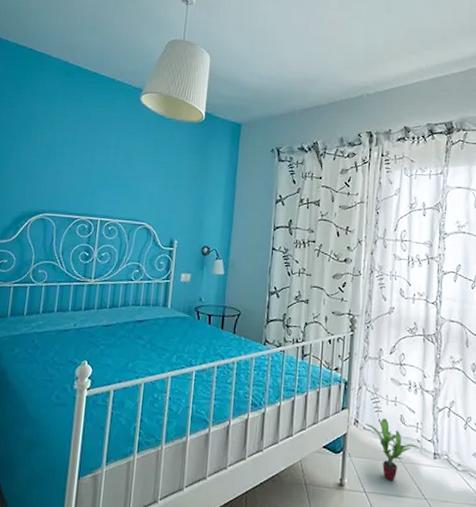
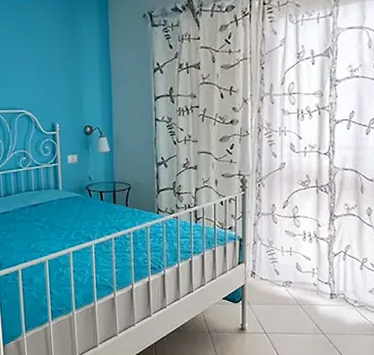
potted plant: present [366,418,419,482] -> none [262,268,315,322]

